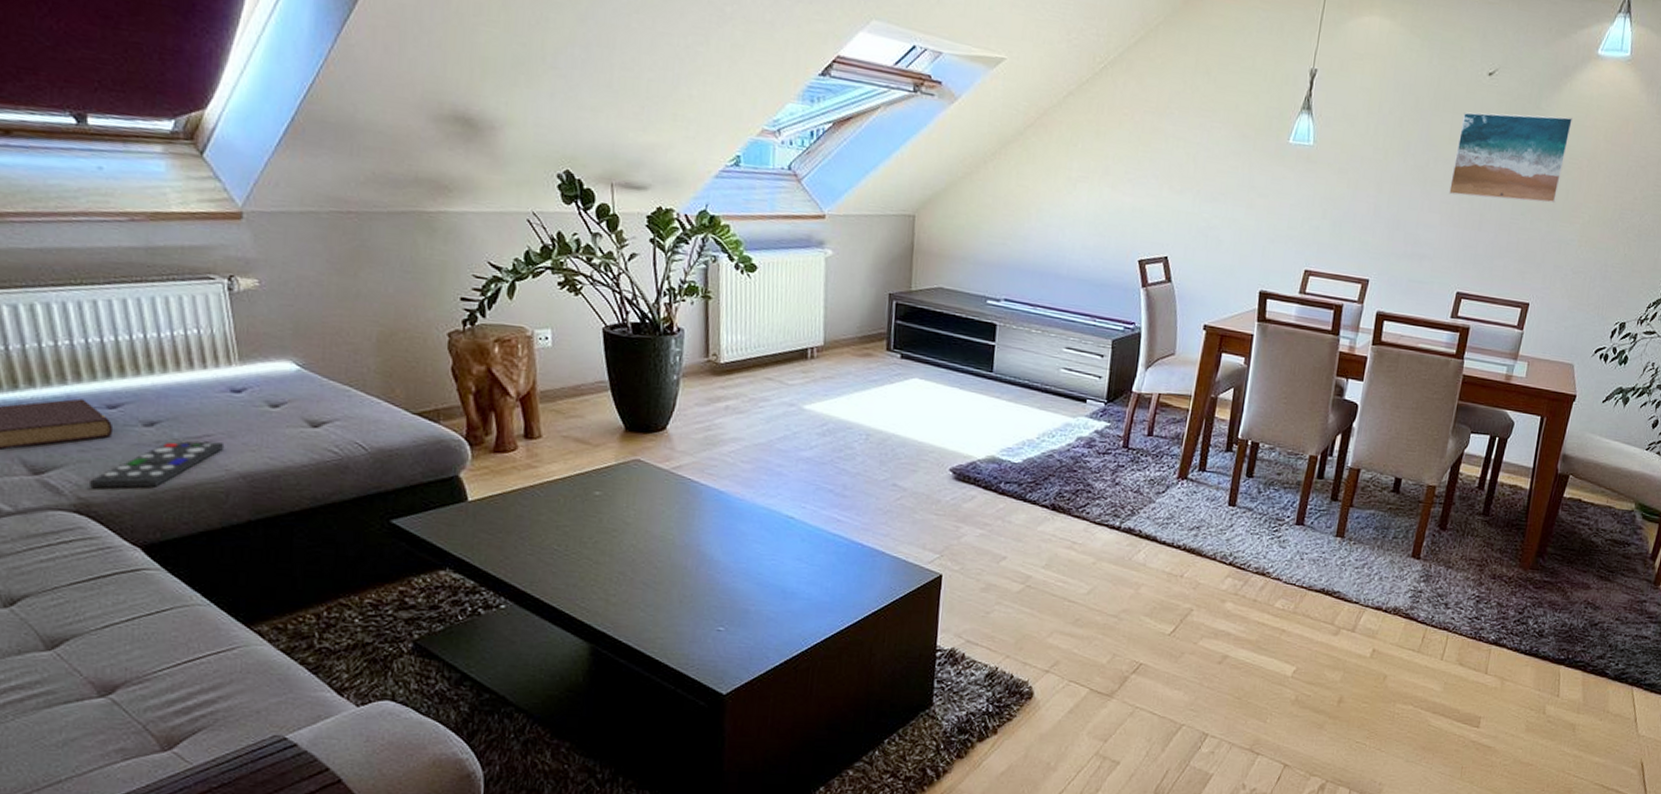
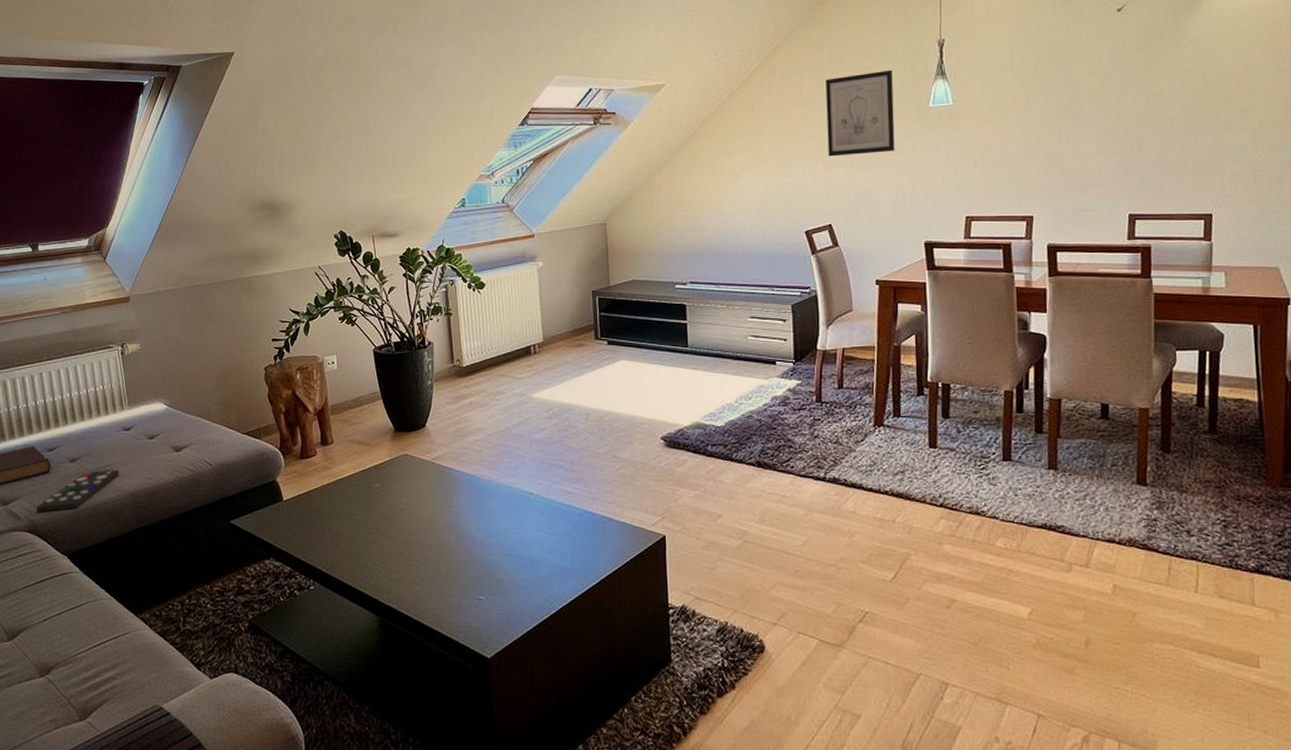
wall art: none [1176,89,1258,186] -> present [825,69,895,157]
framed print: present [1448,112,1573,204] -> none [1098,32,1218,125]

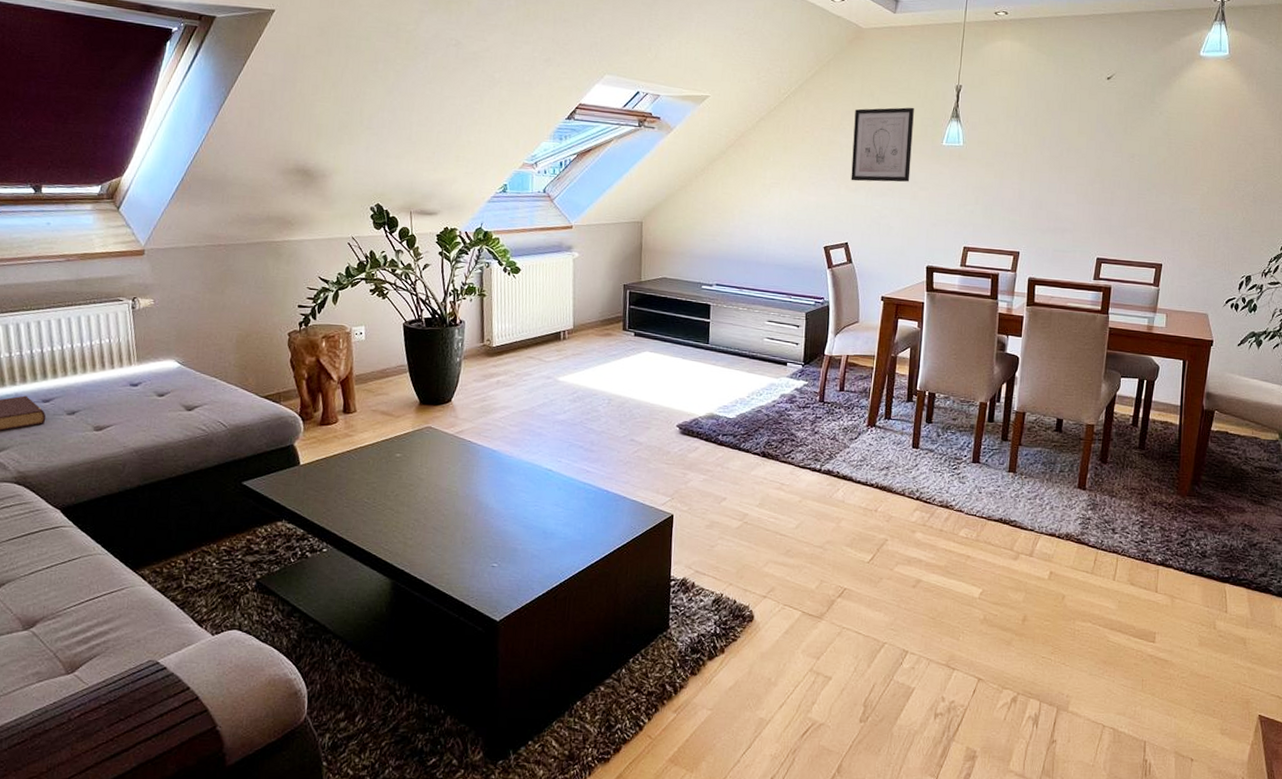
remote control: present [35,469,120,513] -> none [26,424,124,465]

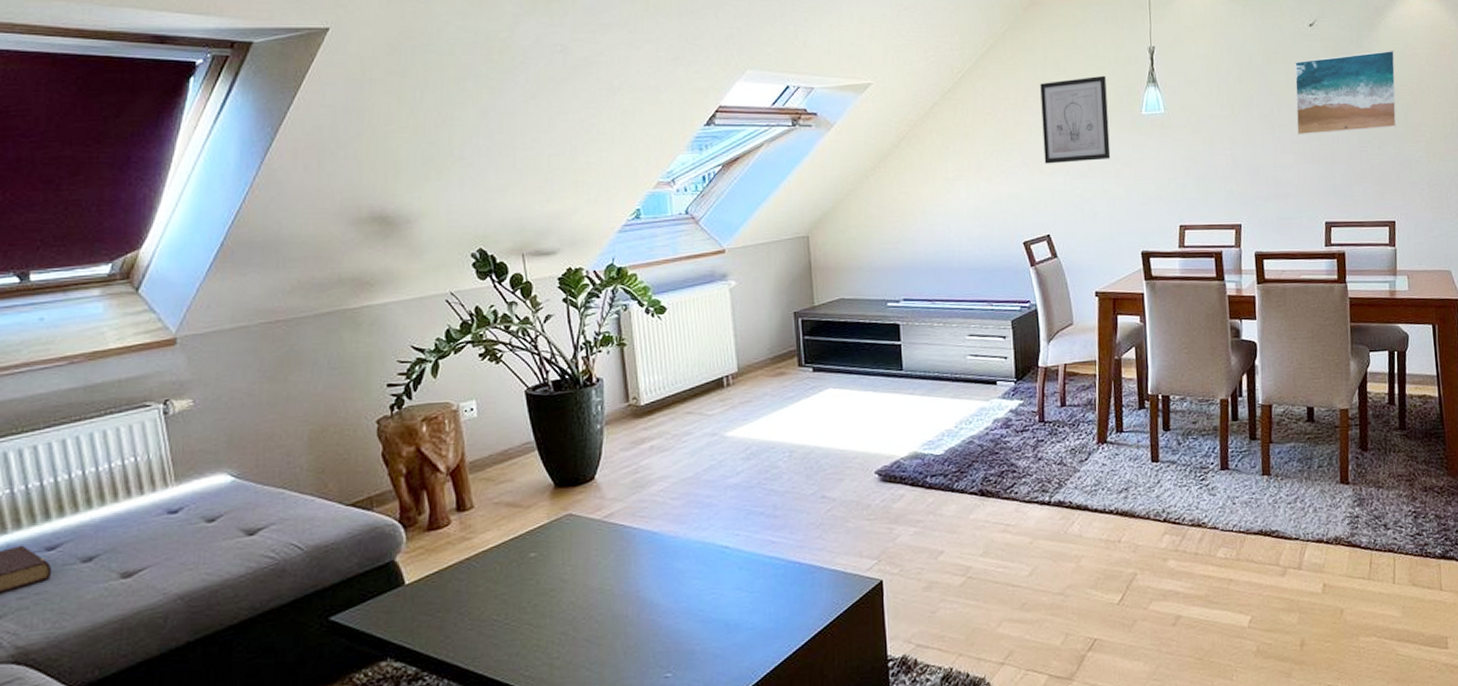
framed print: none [1081,108,1184,180] -> present [1294,50,1397,135]

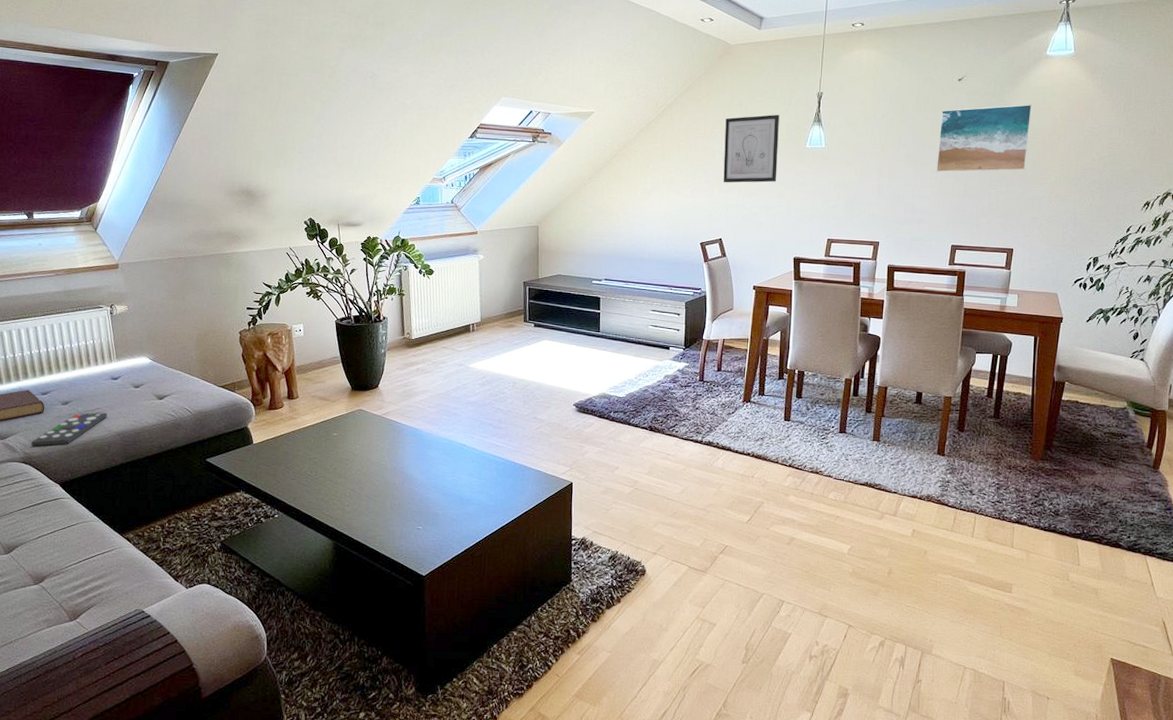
remote control: none [26,565,162,636] -> present [30,412,108,447]

